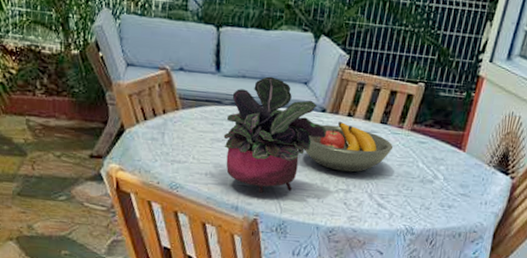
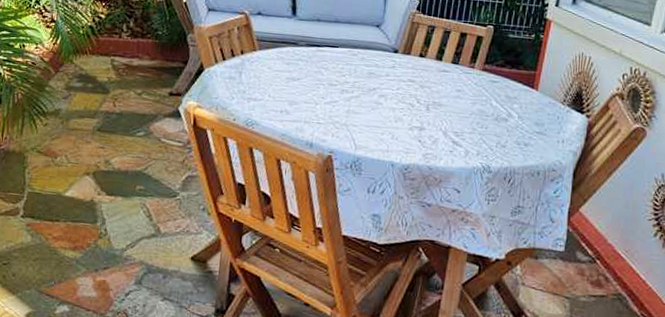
potted plant: present [223,76,327,193] -> none [298,20,399,130]
fruit bowl: present [304,121,394,173] -> none [378,61,466,111]

